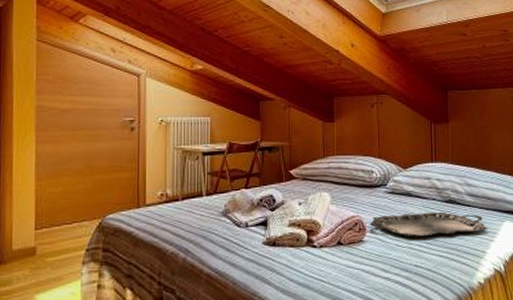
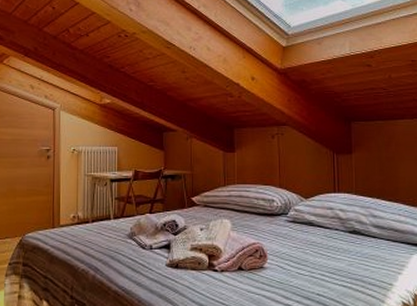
serving tray: present [370,211,488,237] -> none [271,242,396,266]

